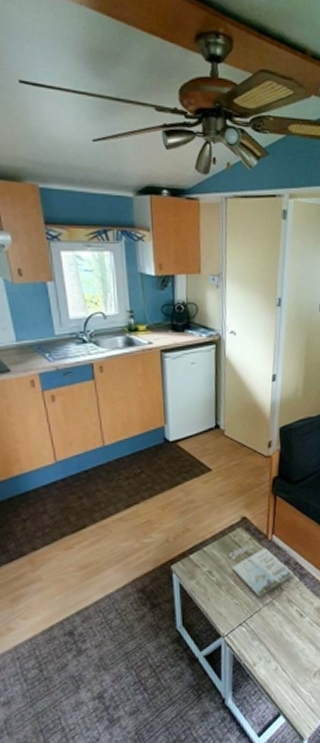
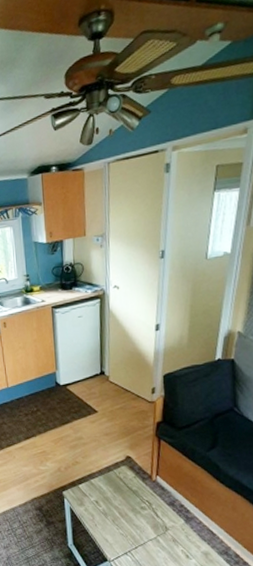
magazine: present [229,545,293,597] -> none [114,483,178,532]

